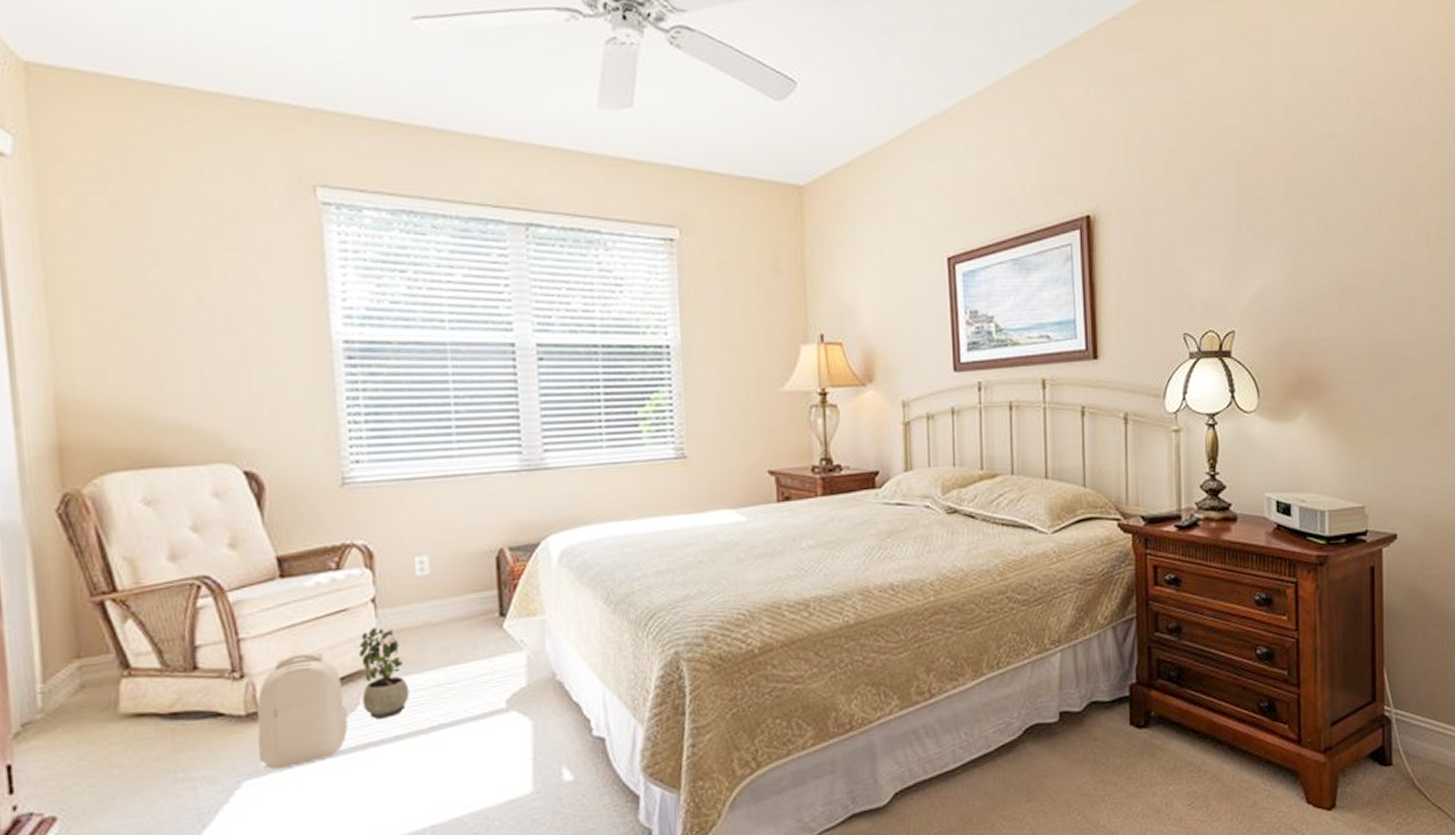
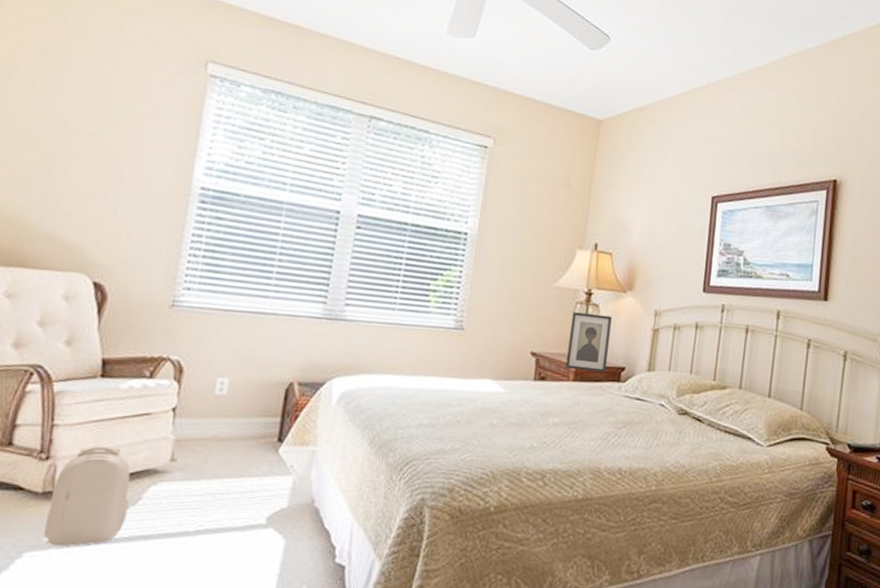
potted plant: present [359,628,410,719] -> none [143,433,187,516]
picture frame: none [808,416,858,483] -> present [566,312,613,373]

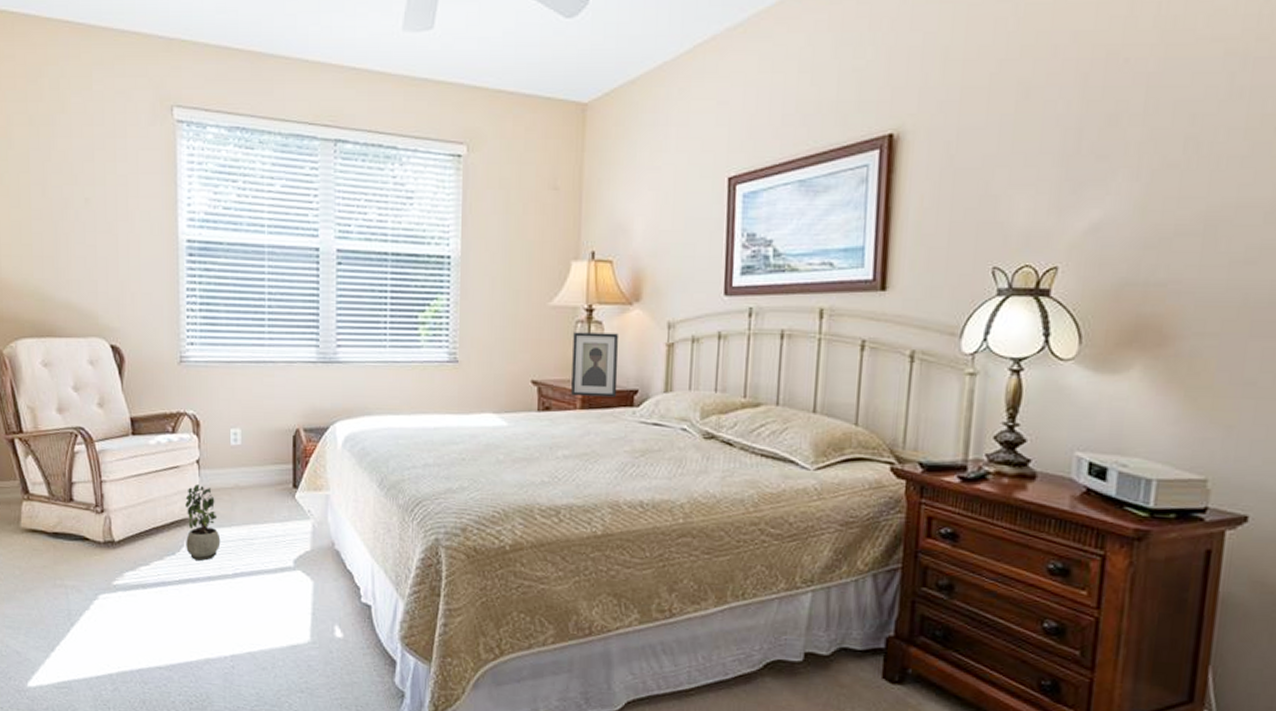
backpack: present [43,445,131,547] -> none [110,498,174,589]
potted plant: none [143,433,187,516] -> present [185,484,221,561]

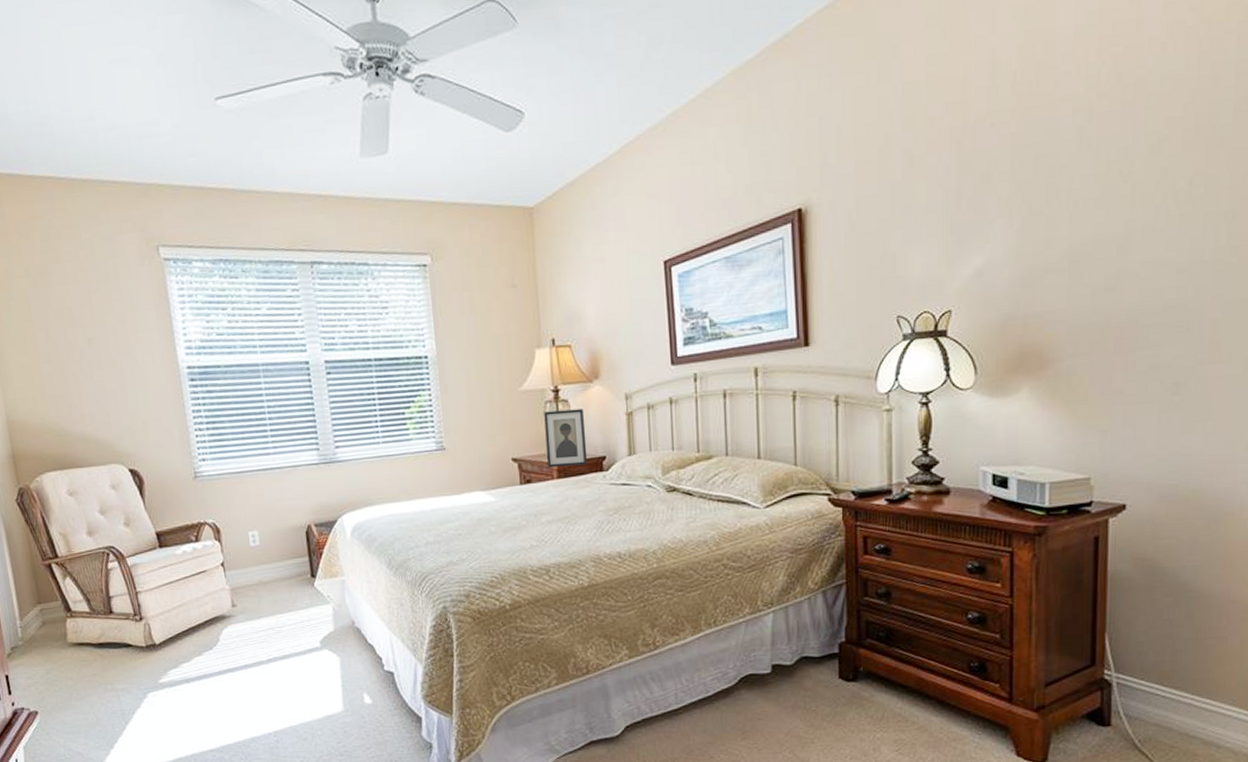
potted plant: present [185,484,221,561] -> none [215,585,253,652]

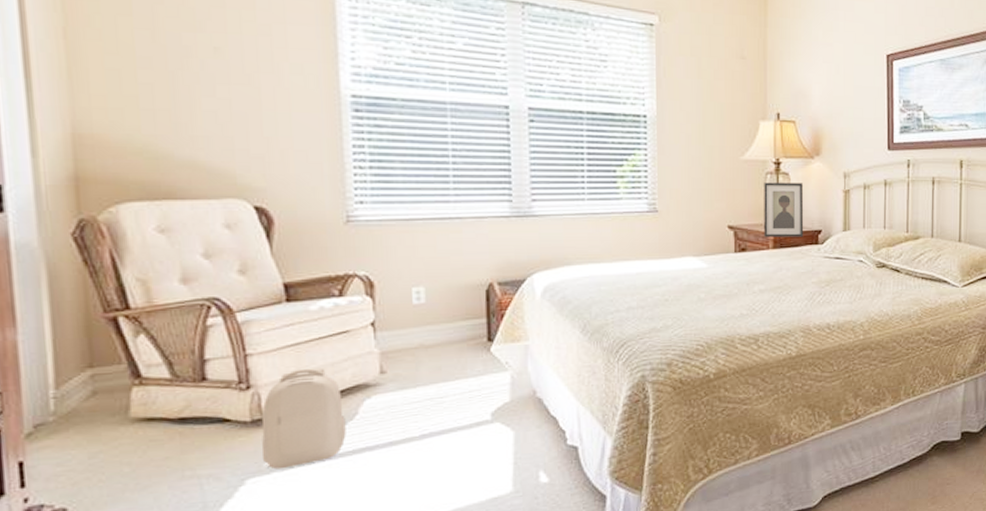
backpack: none [152,602,213,686] -> present [261,368,346,470]

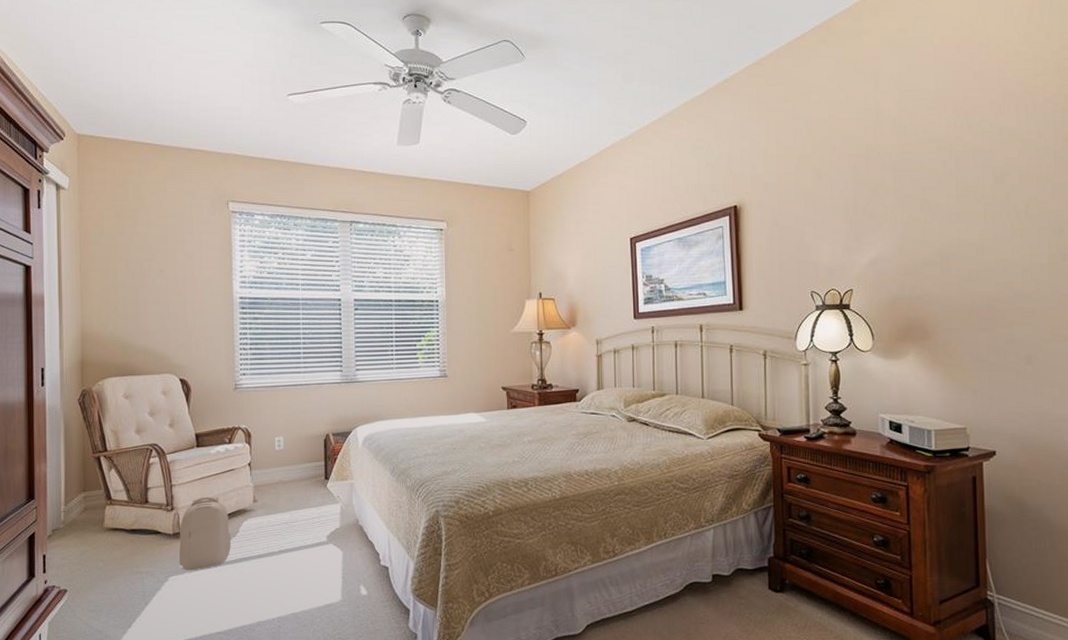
picture frame: present [764,182,804,237] -> none [530,350,564,396]

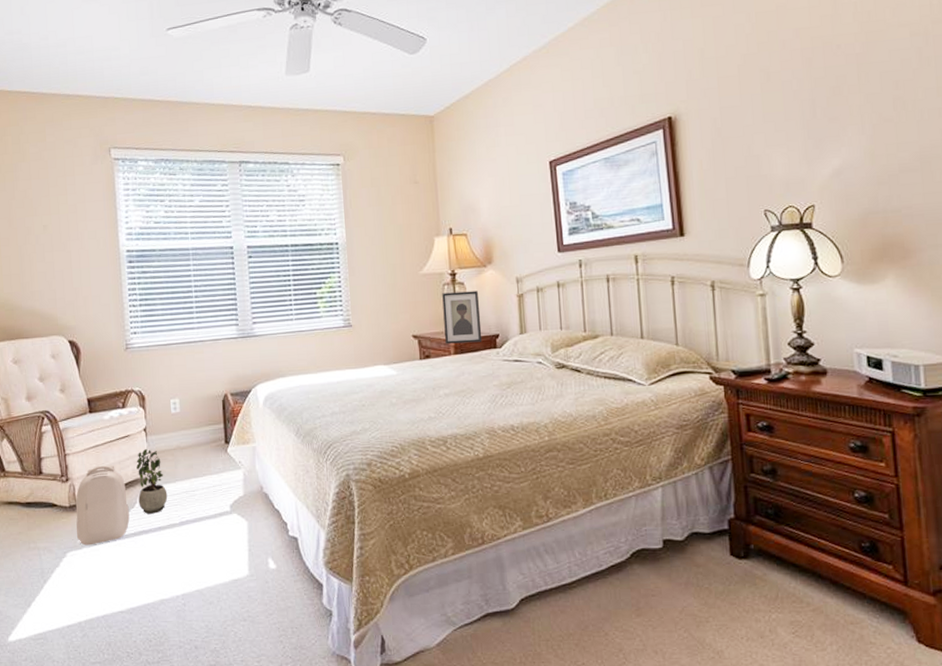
potted plant: none [240,482,268,542] -> present [136,449,168,514]
picture frame: none [530,350,564,396] -> present [442,291,483,344]

